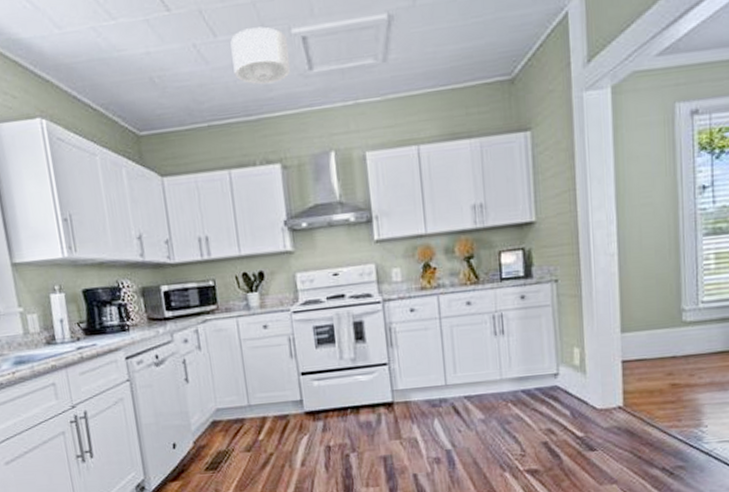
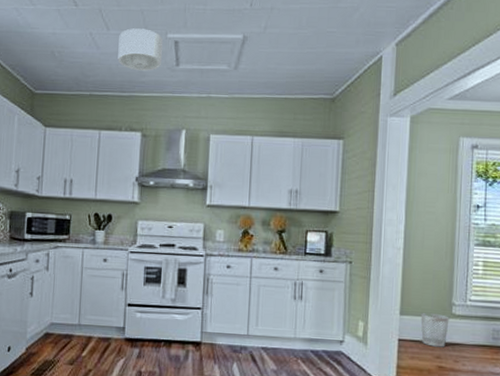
wastebasket: none [645,324,680,363] -> present [420,313,450,347]

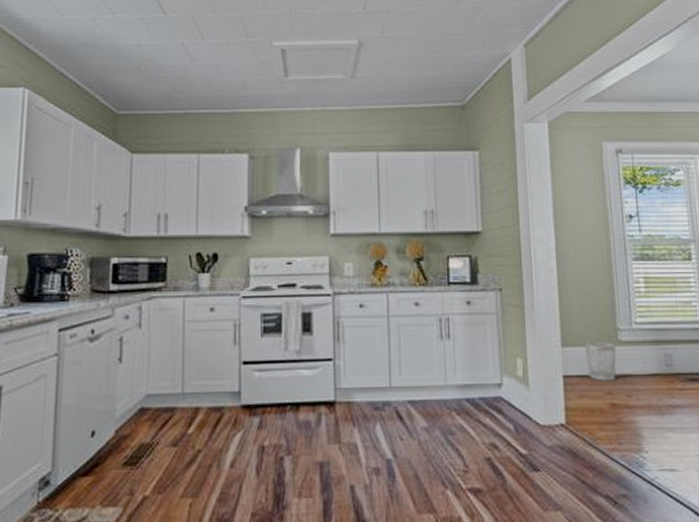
ceiling light: present [118,28,164,71] -> none [216,37,268,84]

